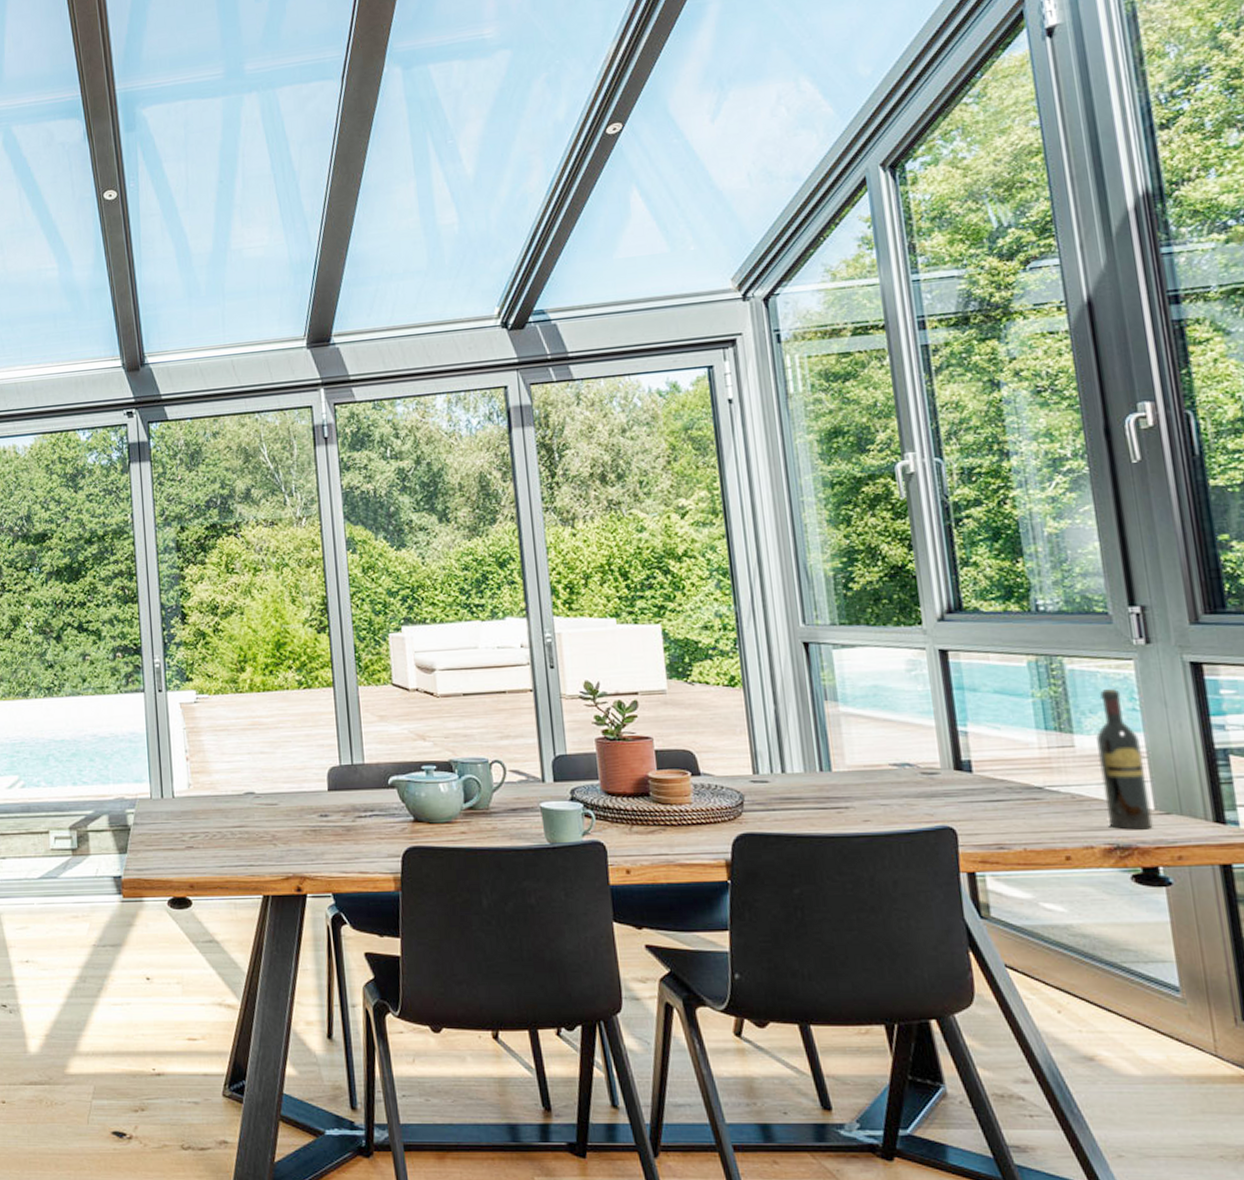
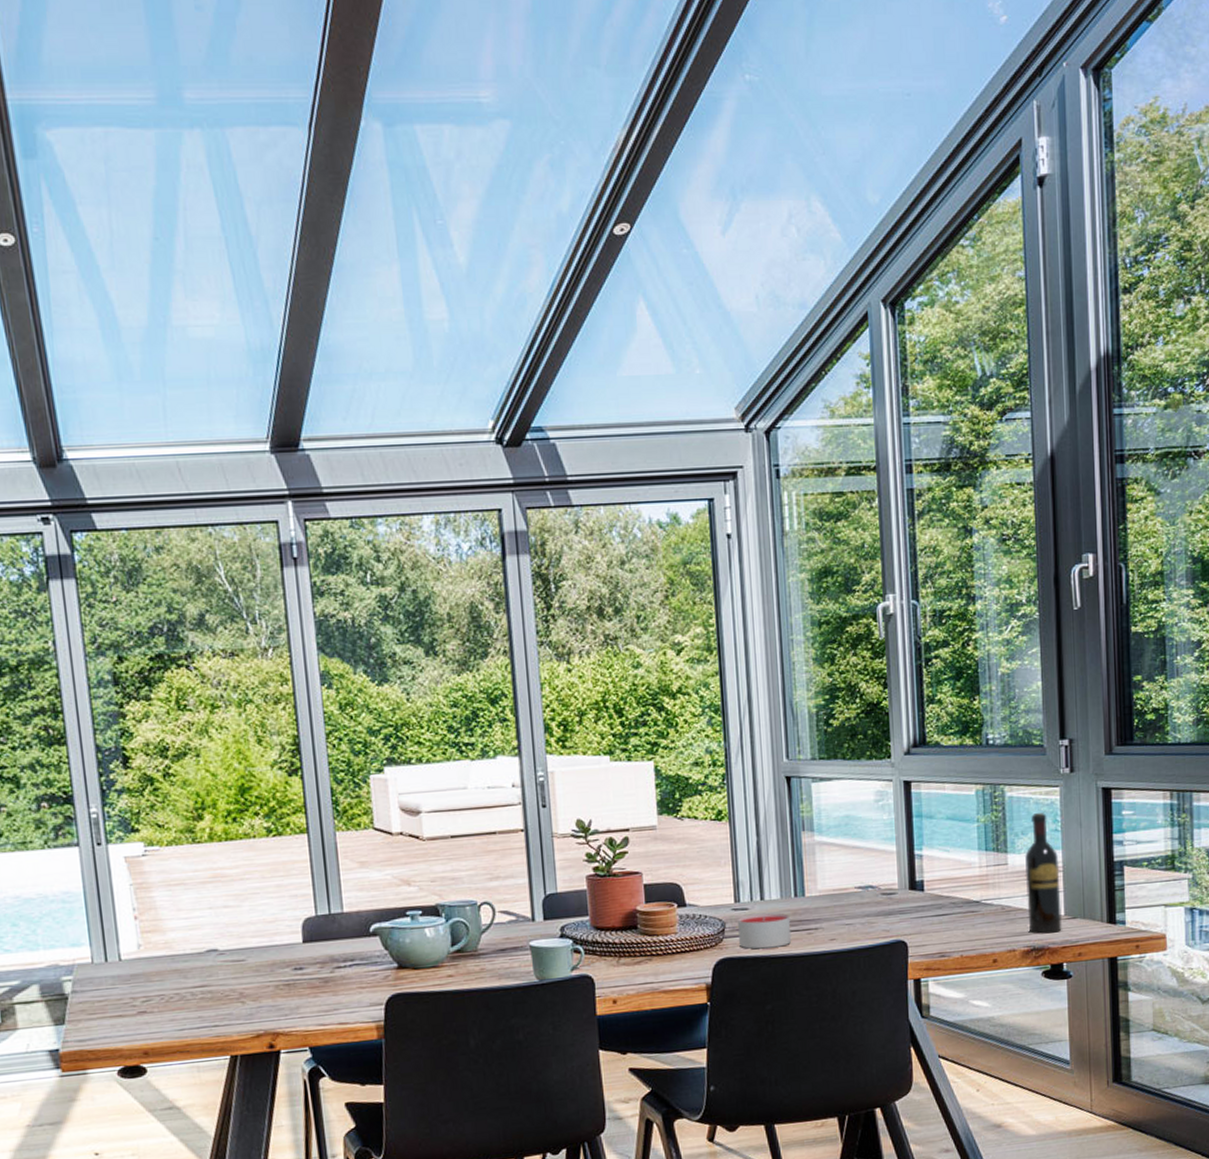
candle: none [757,788,820,826] -> present [738,913,792,950]

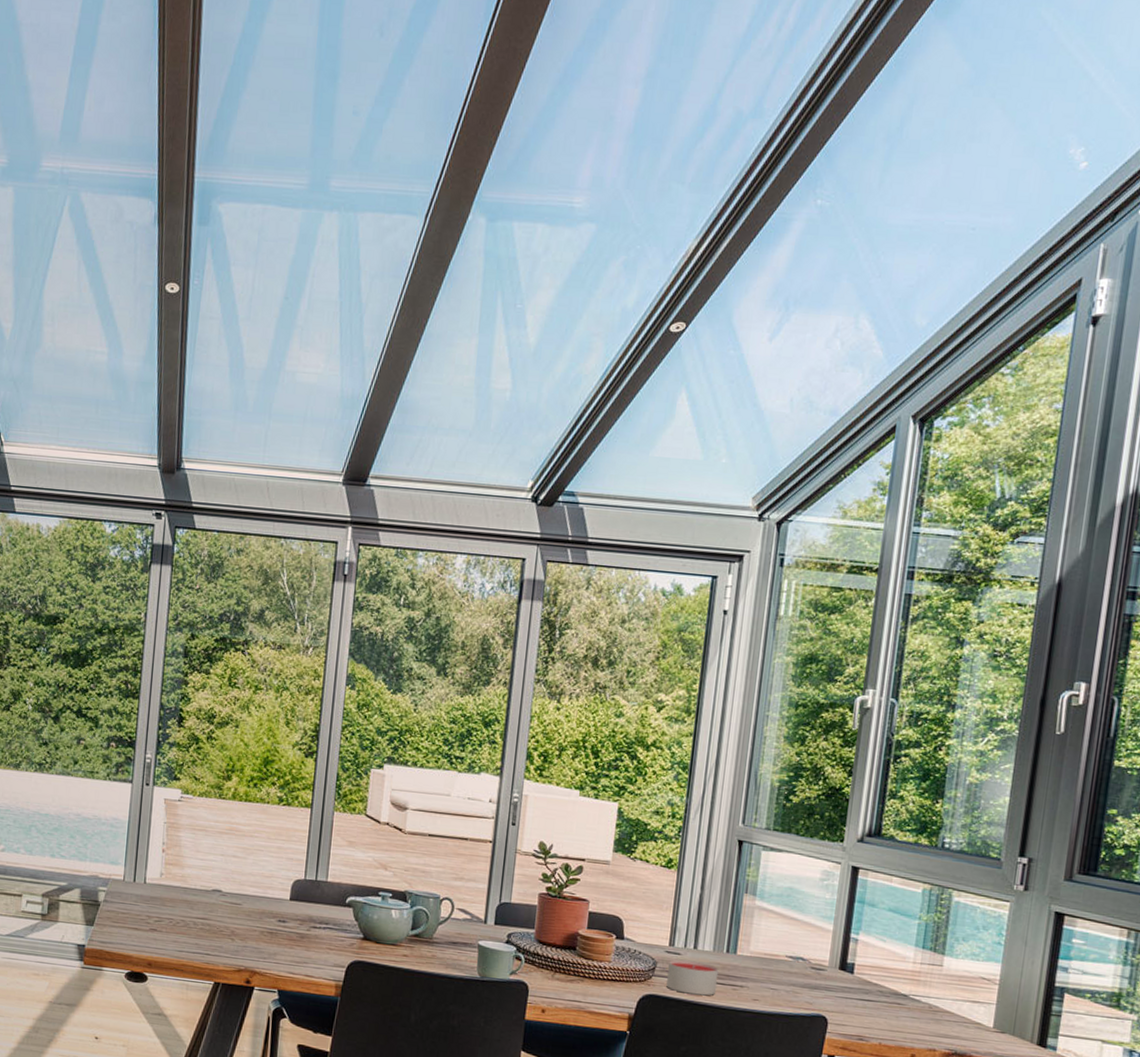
wine bottle: present [1024,813,1062,934] -> none [954,923,997,1043]

